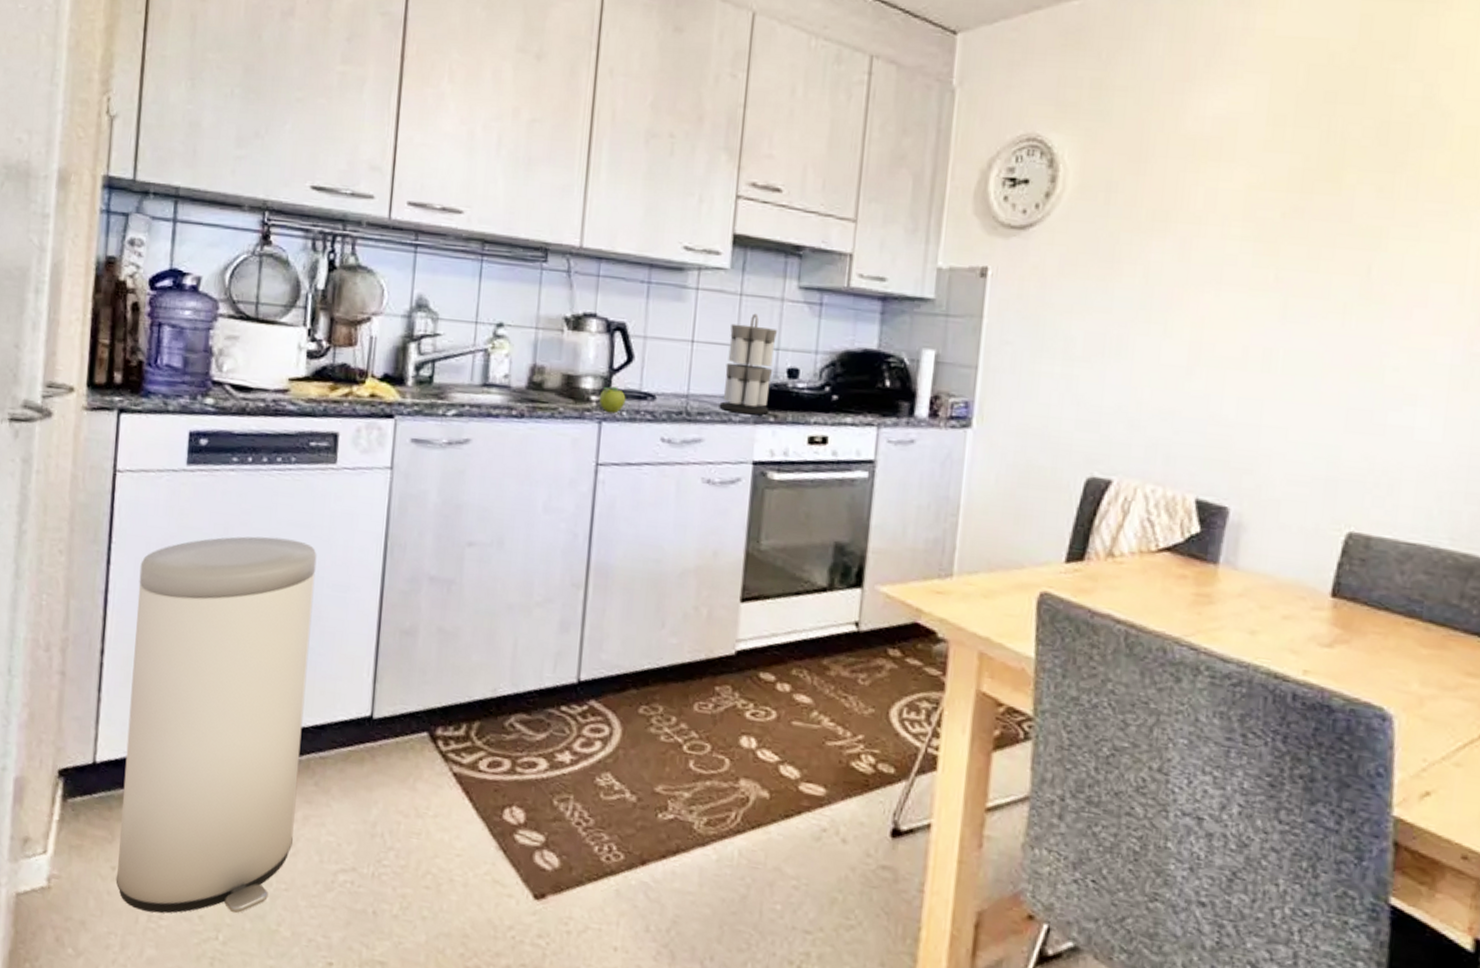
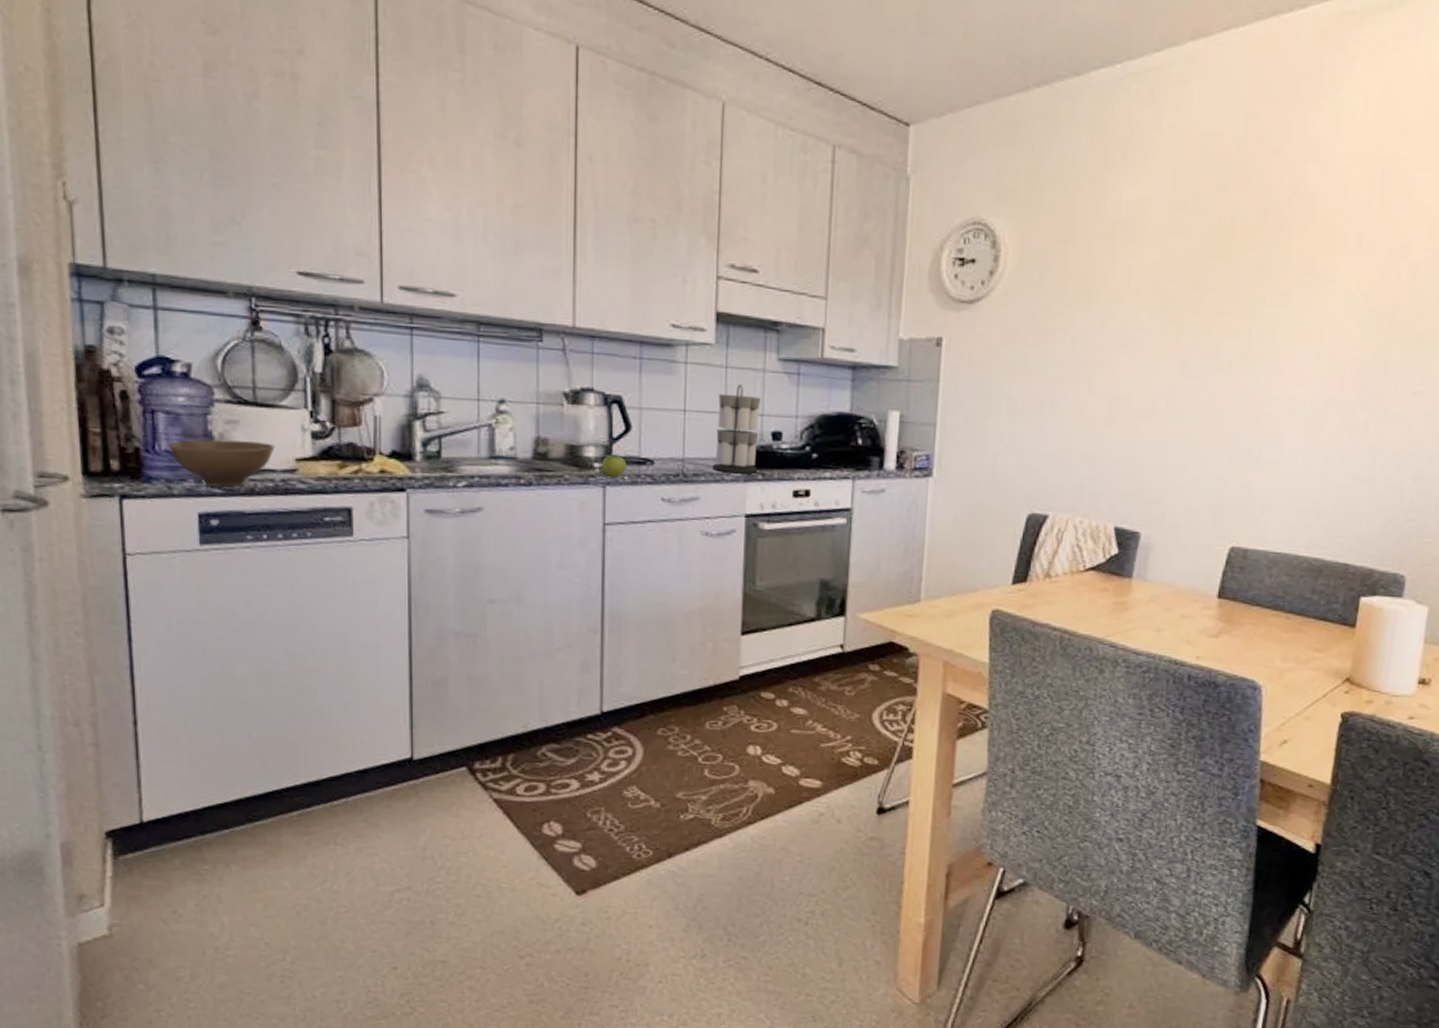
pedal bin: present [116,536,317,914] -> none [164,607,348,945]
bowl: none [170,355,271,406] -> present [168,439,276,487]

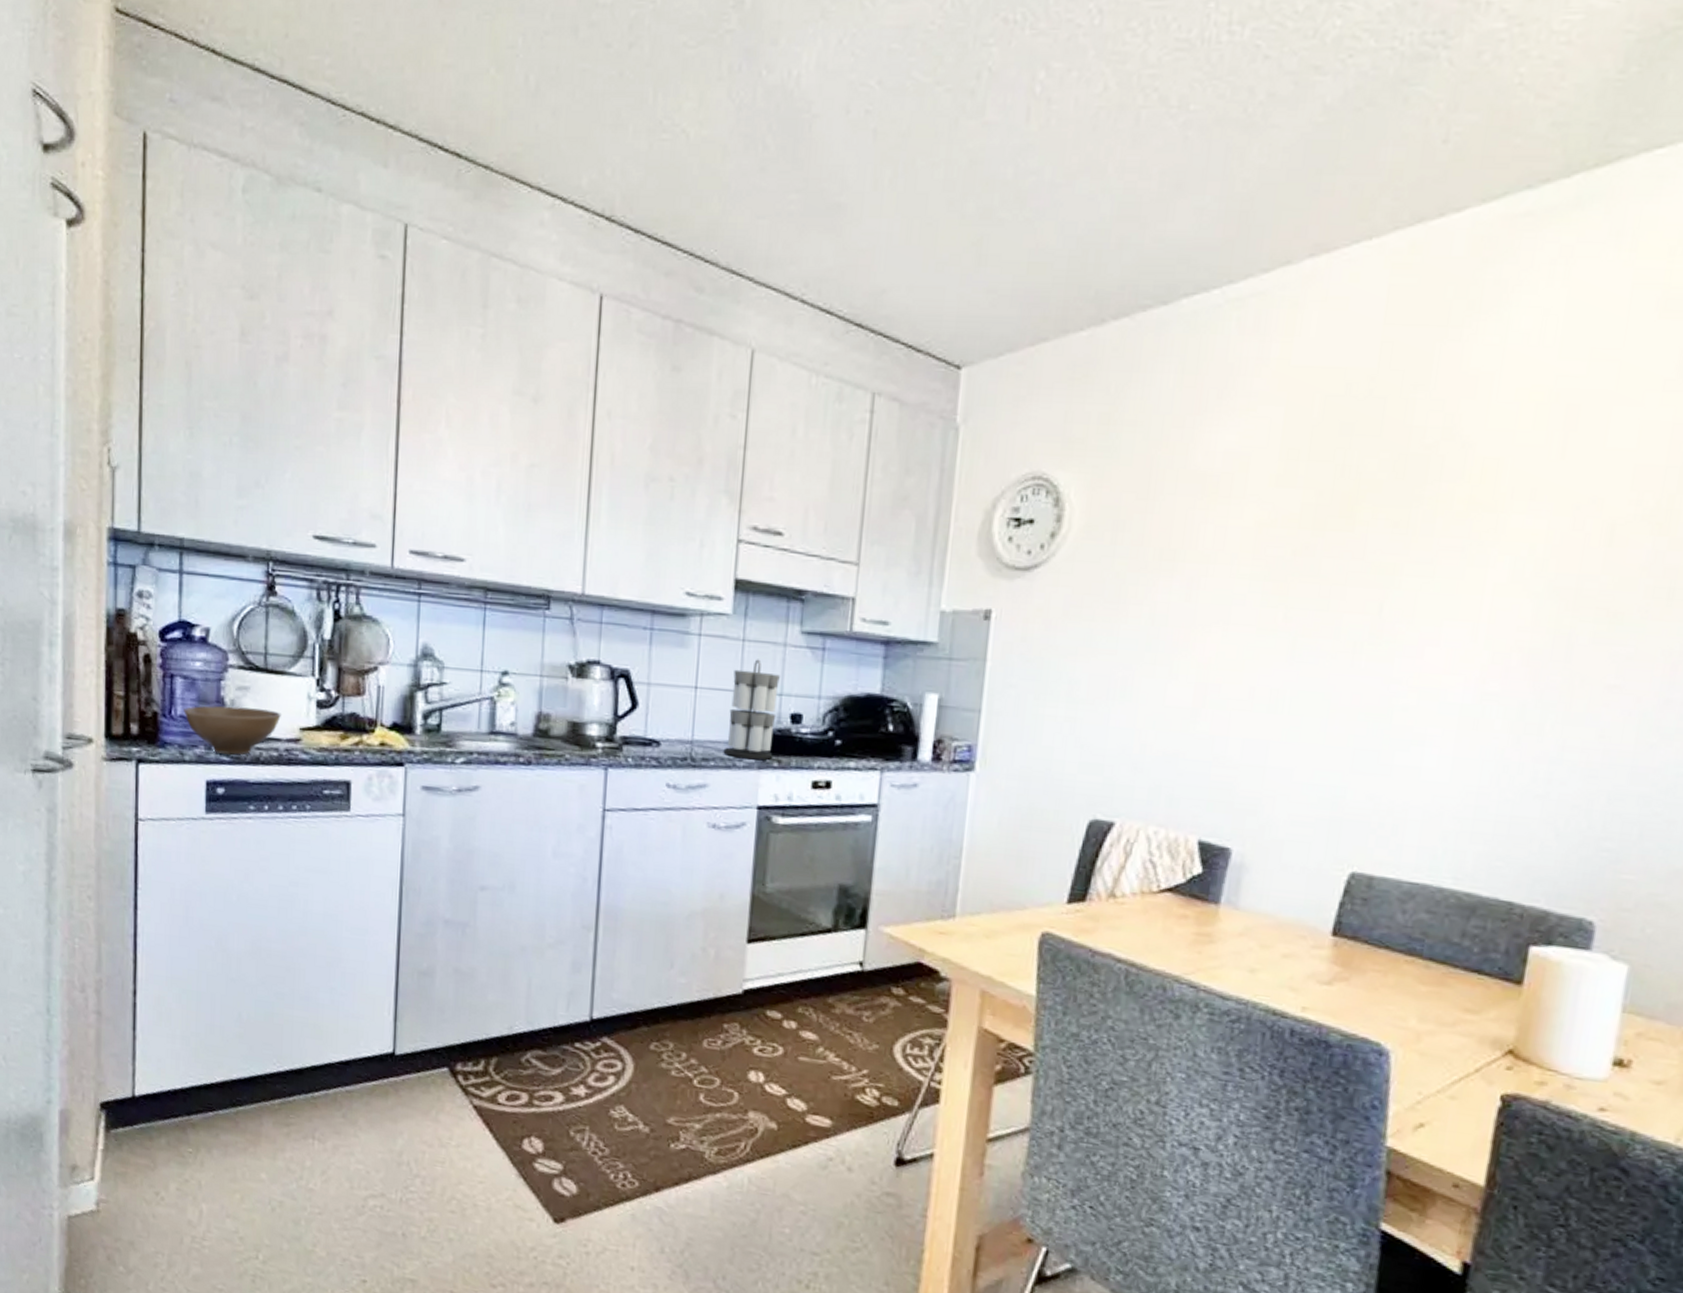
fruit: present [601,454,627,478] -> none [604,733,631,760]

